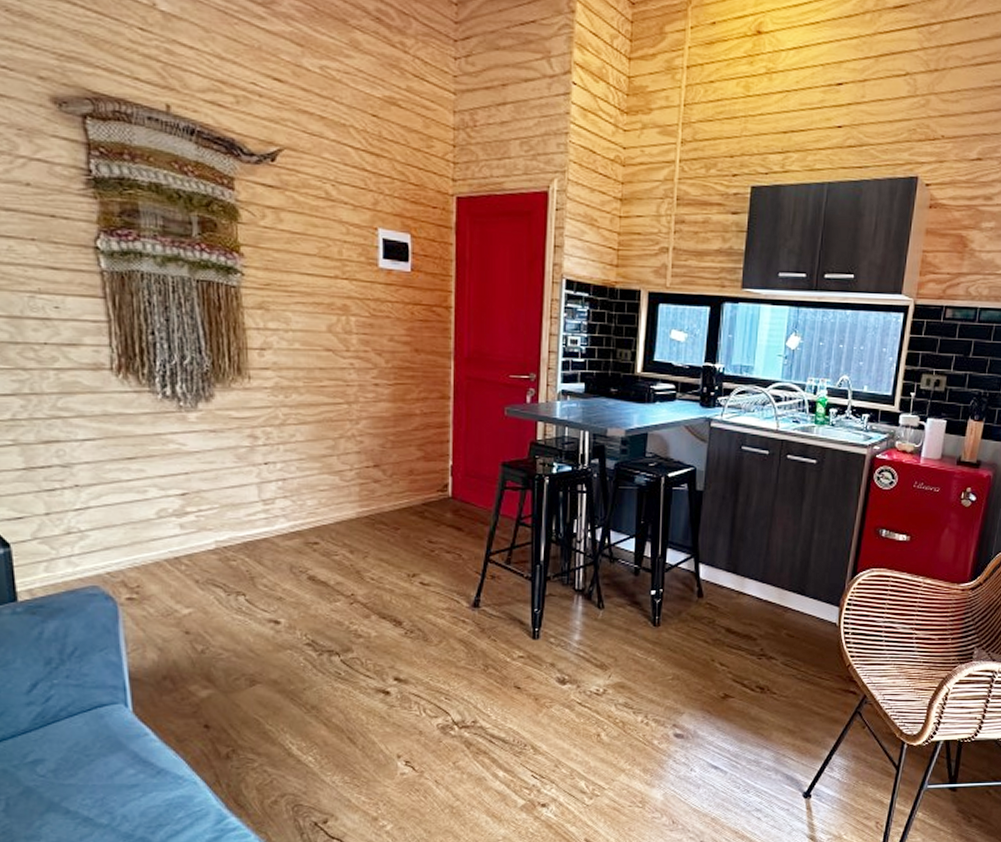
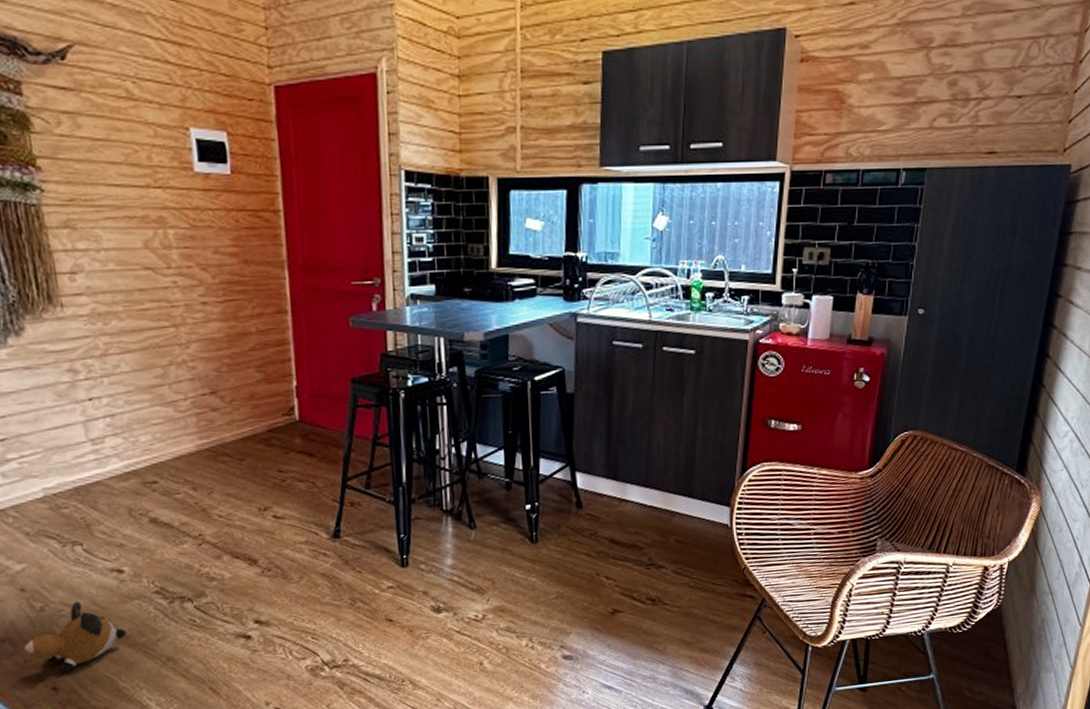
plush toy: none [183,647,276,713] -> present [24,601,126,674]

